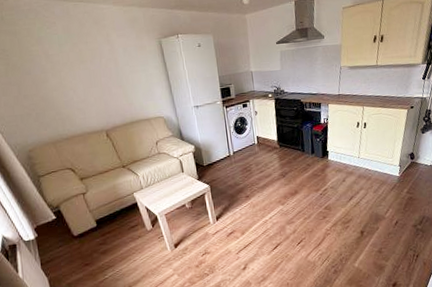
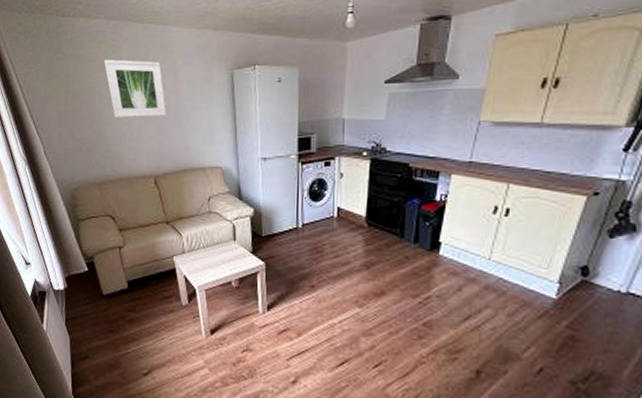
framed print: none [40,34,109,84] -> present [103,59,167,117]

